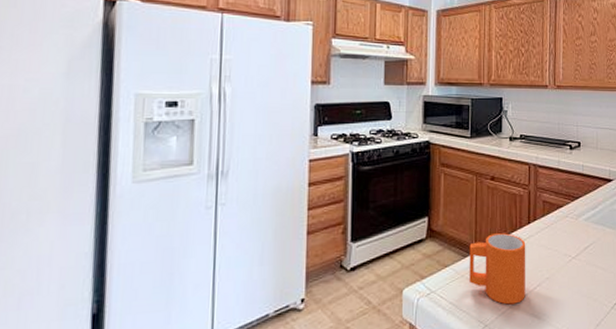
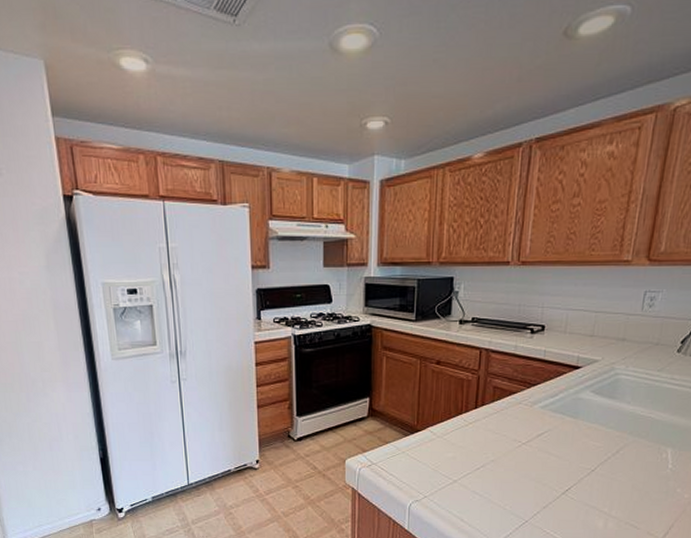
mug: present [469,233,526,305] -> none [410,416,471,481]

